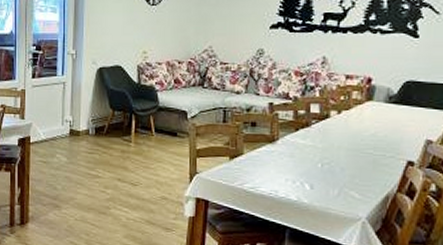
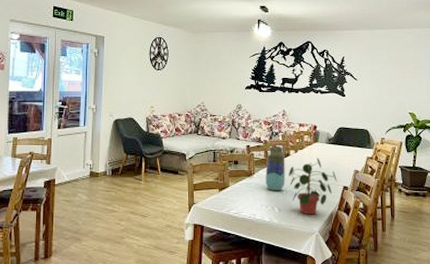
vase: none [293,103,323,164] -> present [265,145,285,191]
potted plant: none [326,121,398,196] -> present [288,158,337,215]

